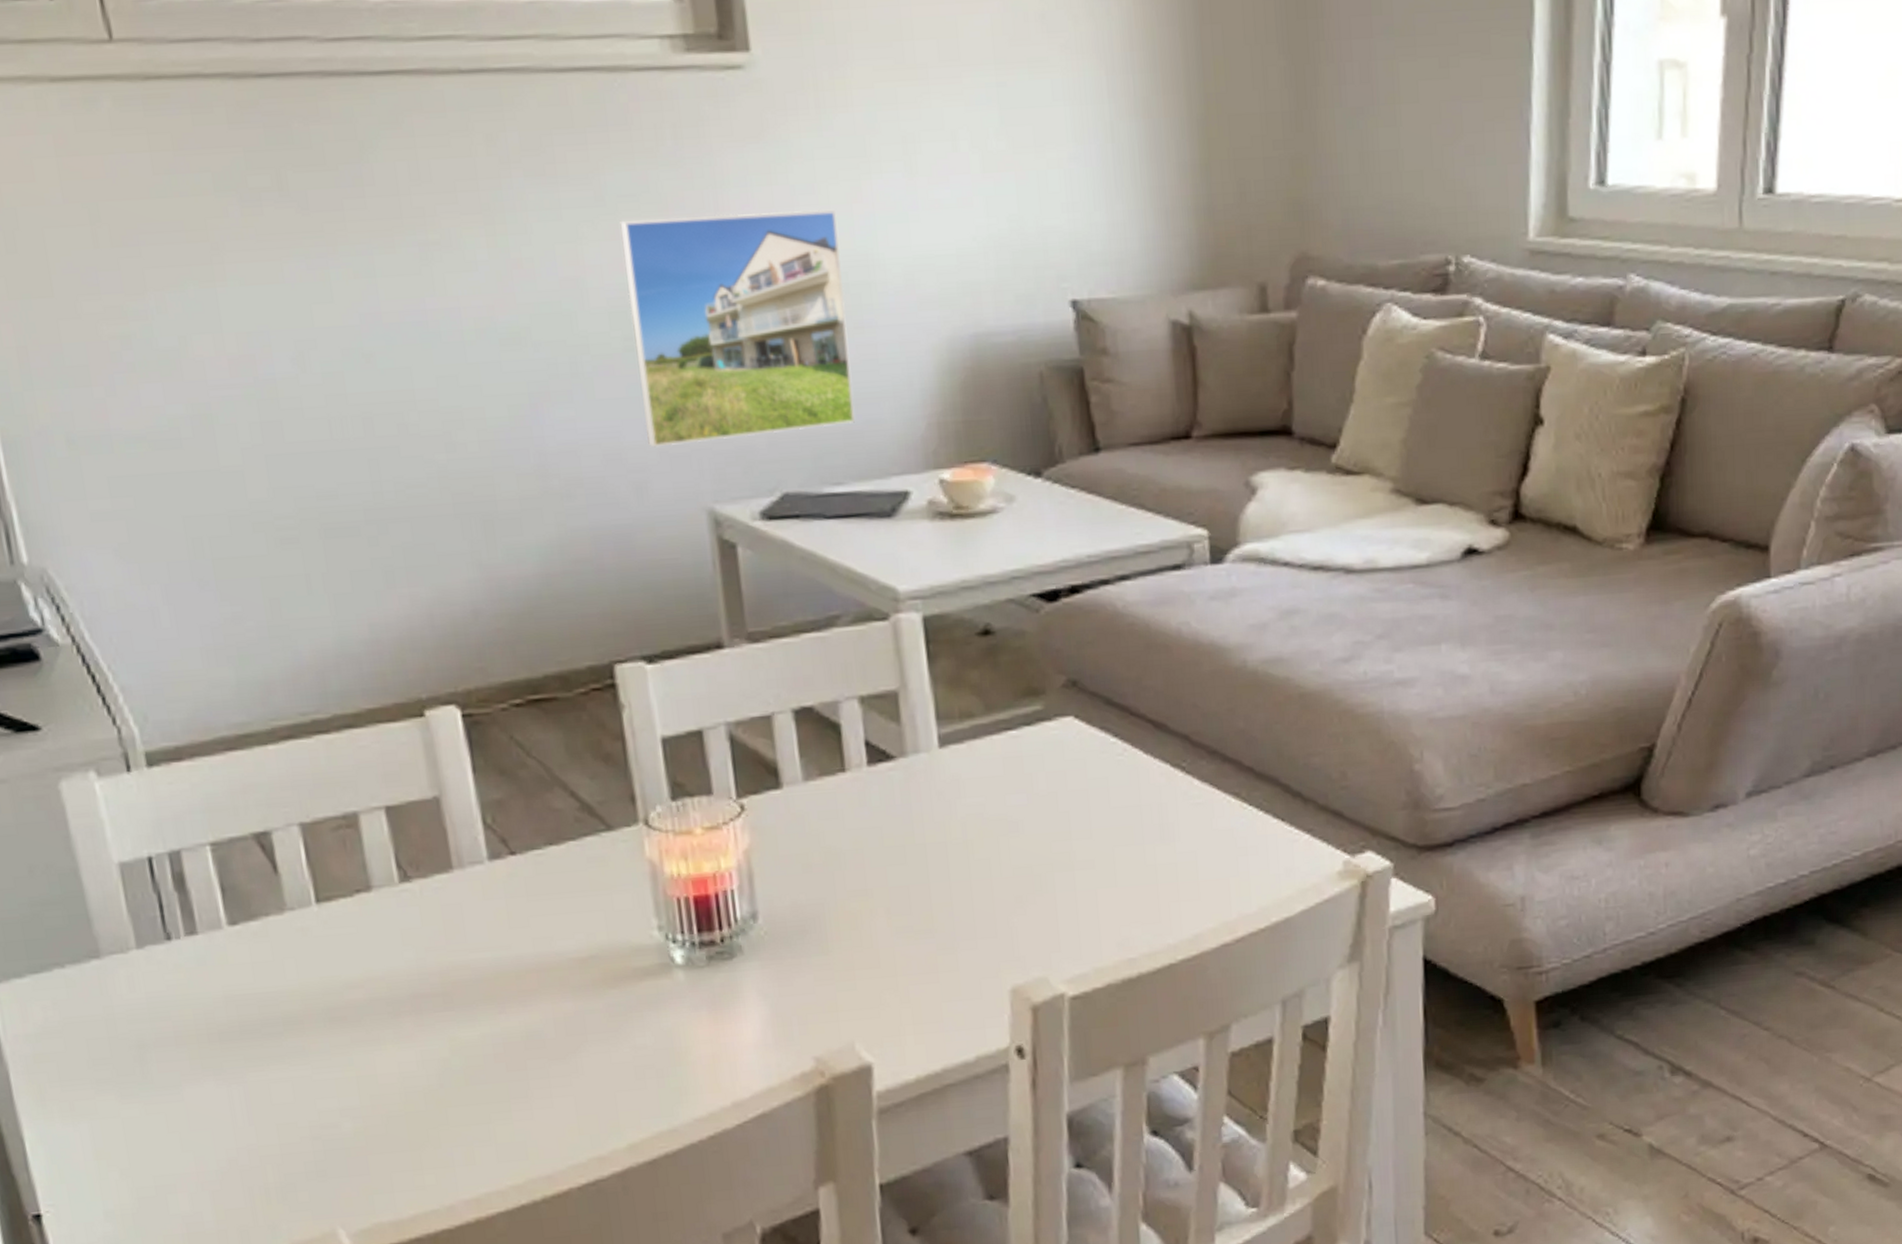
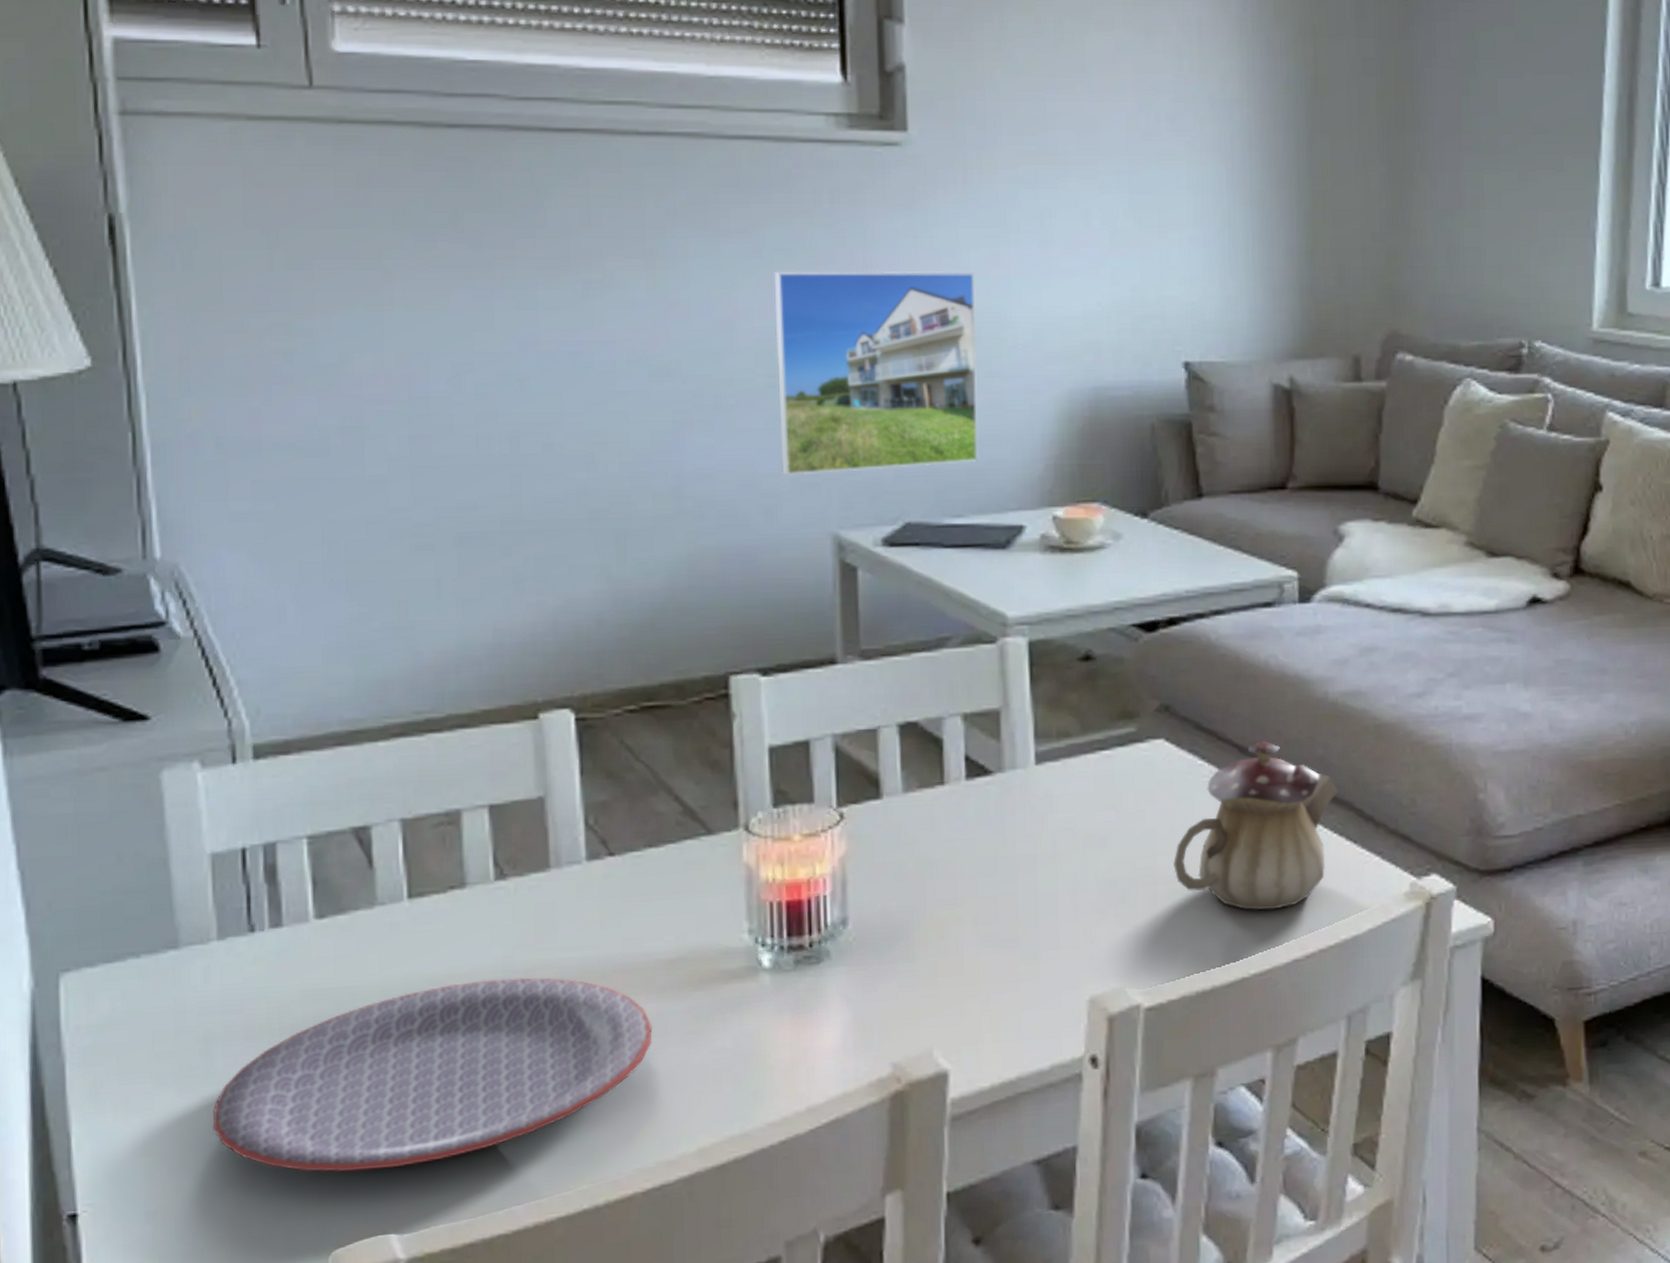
plate: none [154,978,572,1172] -> present [212,977,653,1172]
teapot: none [1090,714,1262,894] -> present [1173,740,1338,911]

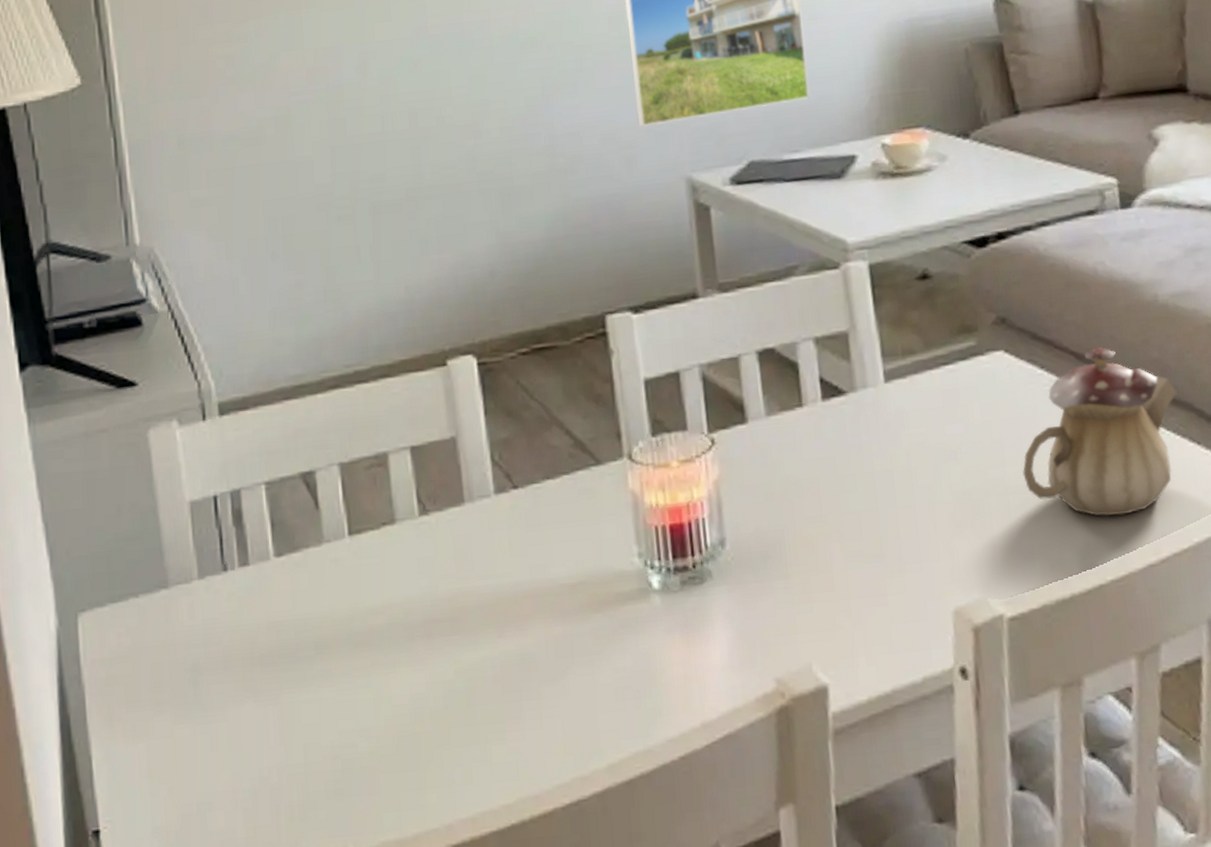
plate: present [212,977,653,1172] -> none [202,604,561,790]

